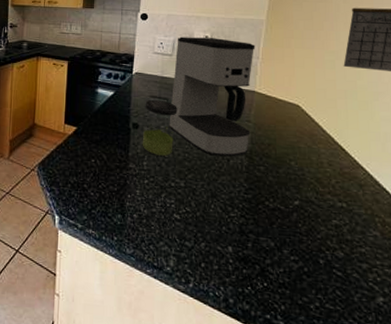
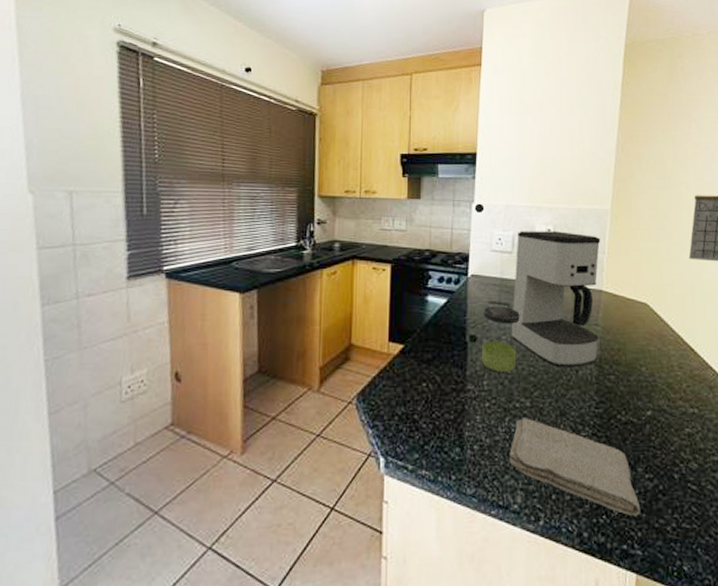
washcloth: none [164,195,285,292] -> present [509,418,641,517]

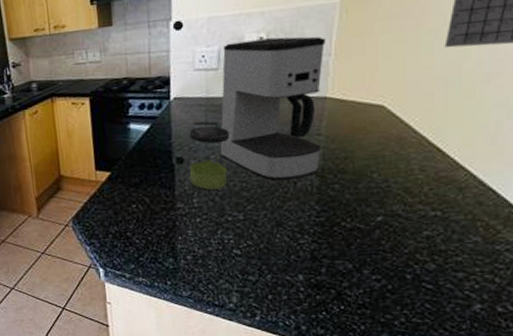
washcloth: present [509,418,641,517] -> none [223,229,365,313]

